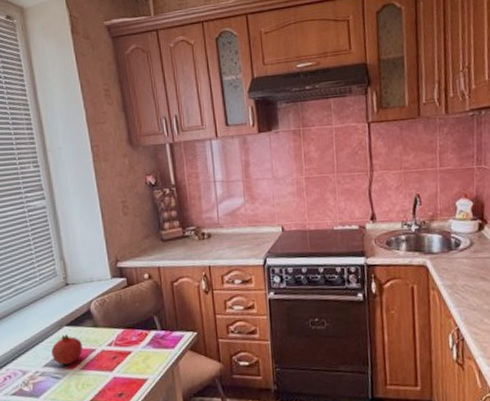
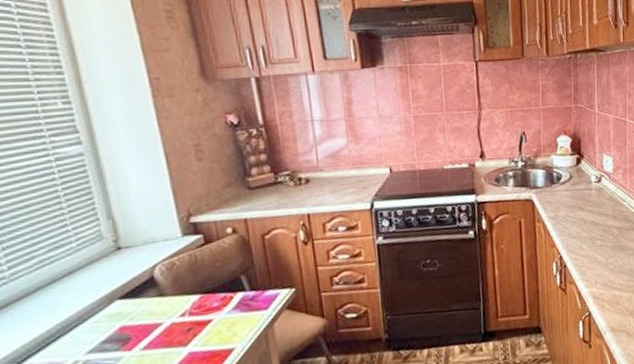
fruit: present [51,334,82,365] -> none [98,309,144,348]

